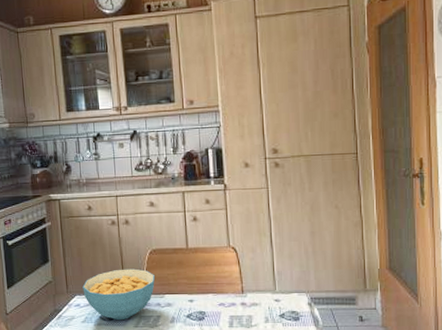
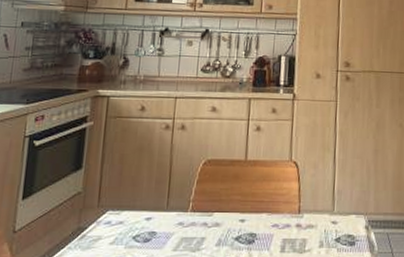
cereal bowl: present [82,268,155,321] -> none [117,181,205,243]

